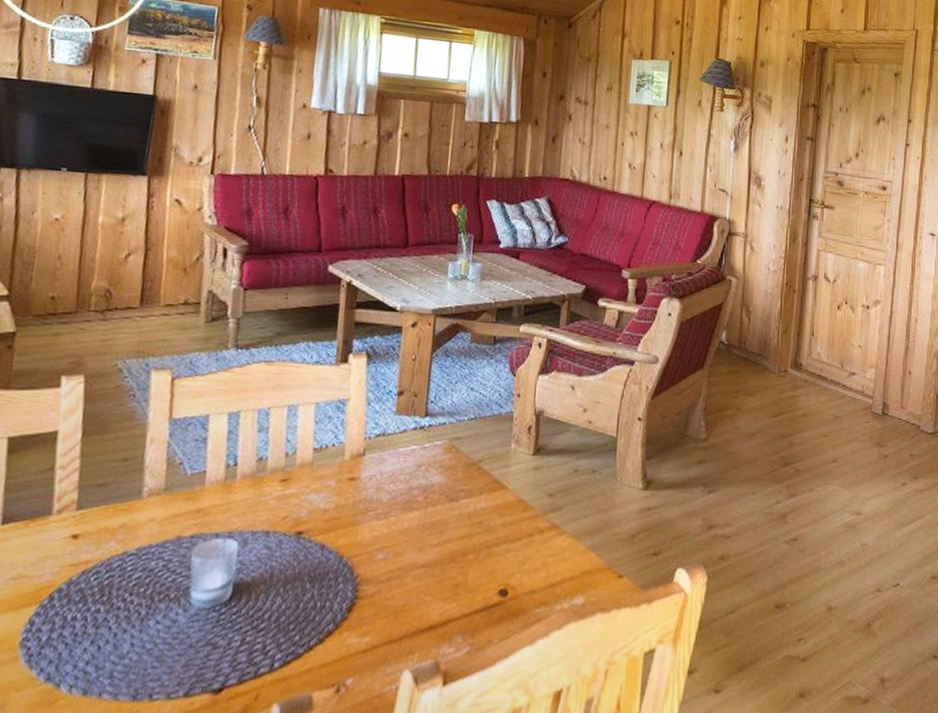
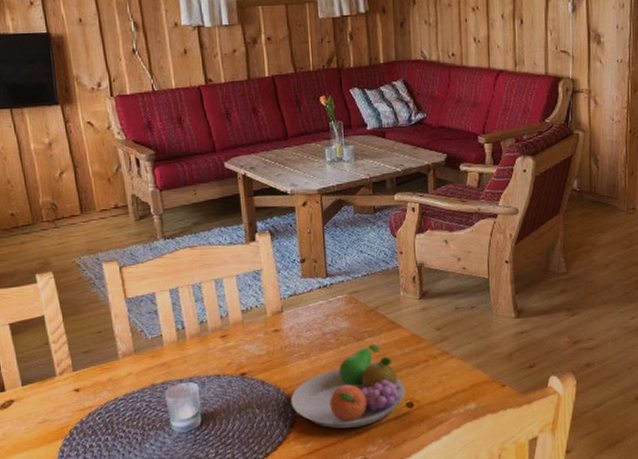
fruit bowl: none [353,508,501,618] -> present [290,345,406,429]

